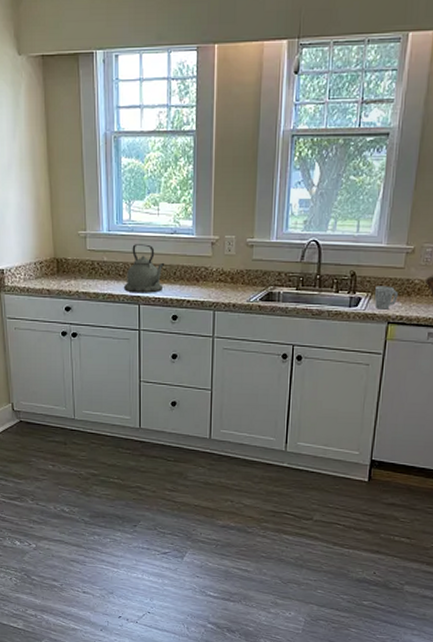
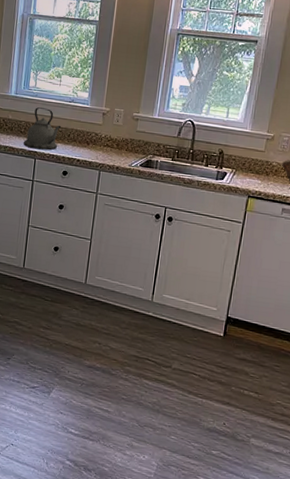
mug: present [374,286,398,310] -> none [238,164,258,185]

